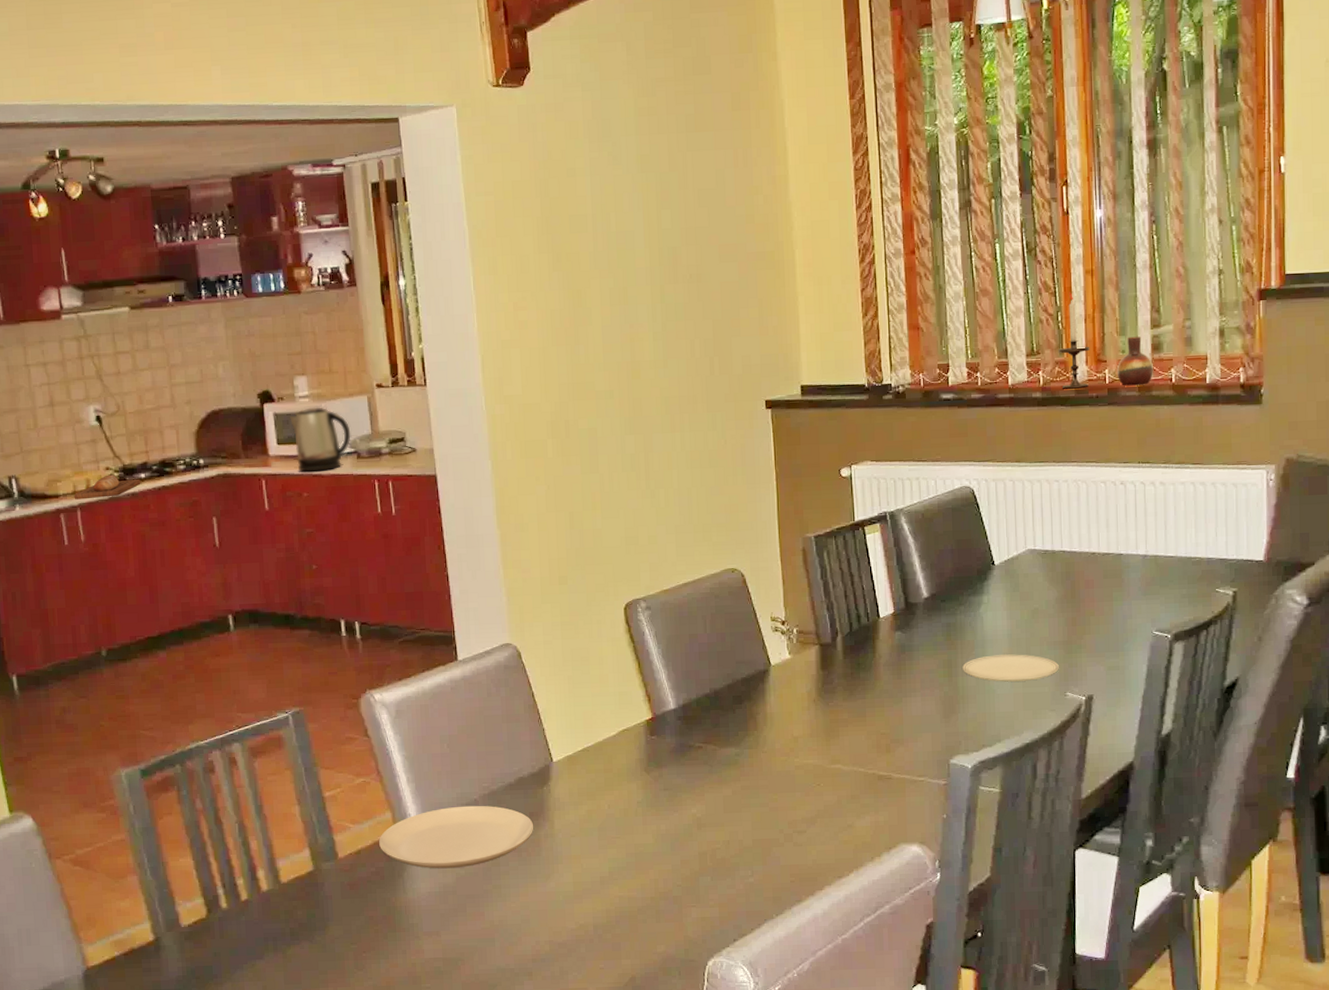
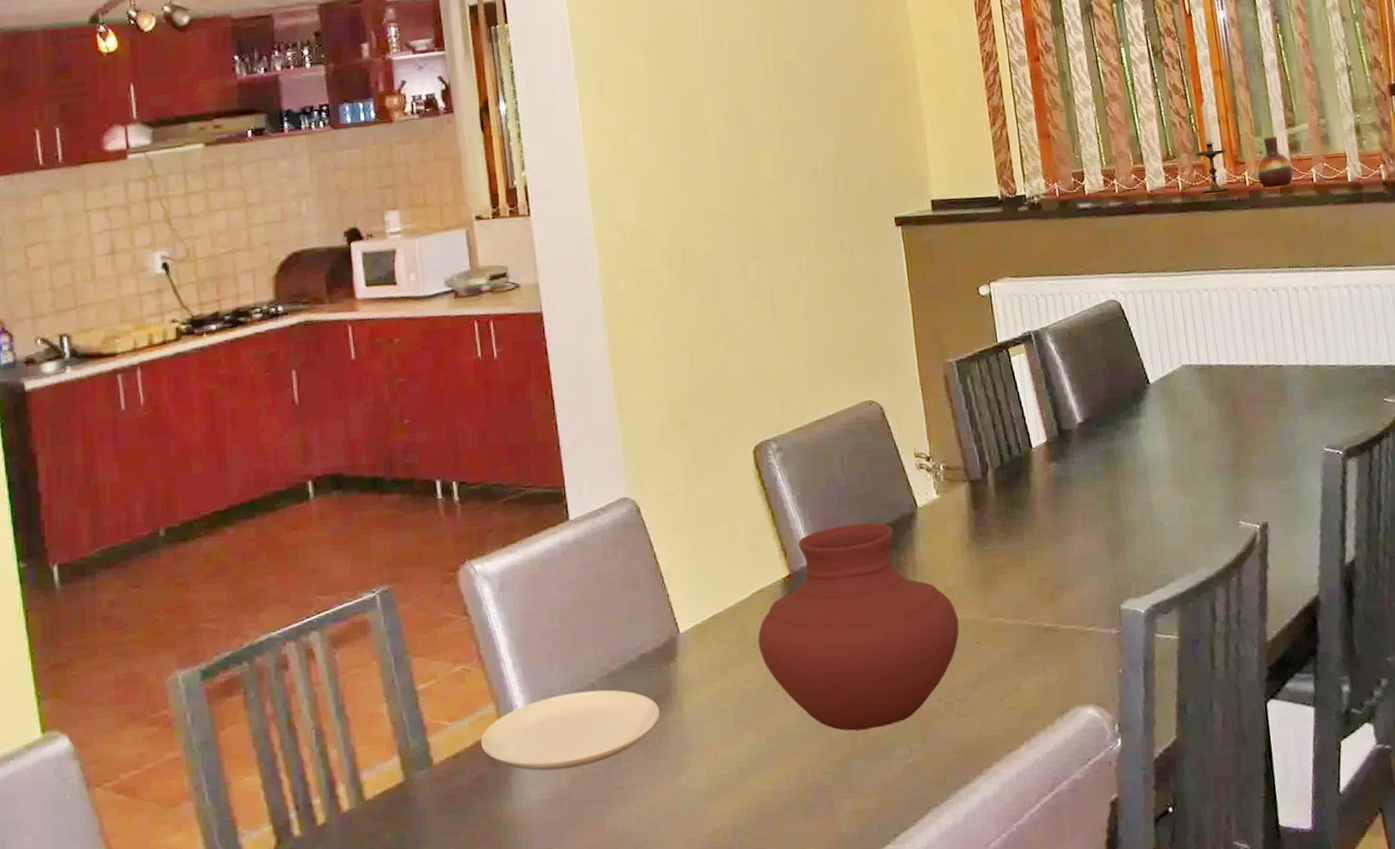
bread loaf: present [74,474,141,500] -> none [134,327,211,358]
kettle: present [290,407,351,473] -> none [380,243,448,316]
vase: none [622,676,802,852] -> present [758,522,960,731]
plate: present [963,654,1059,682] -> none [1125,481,1229,513]

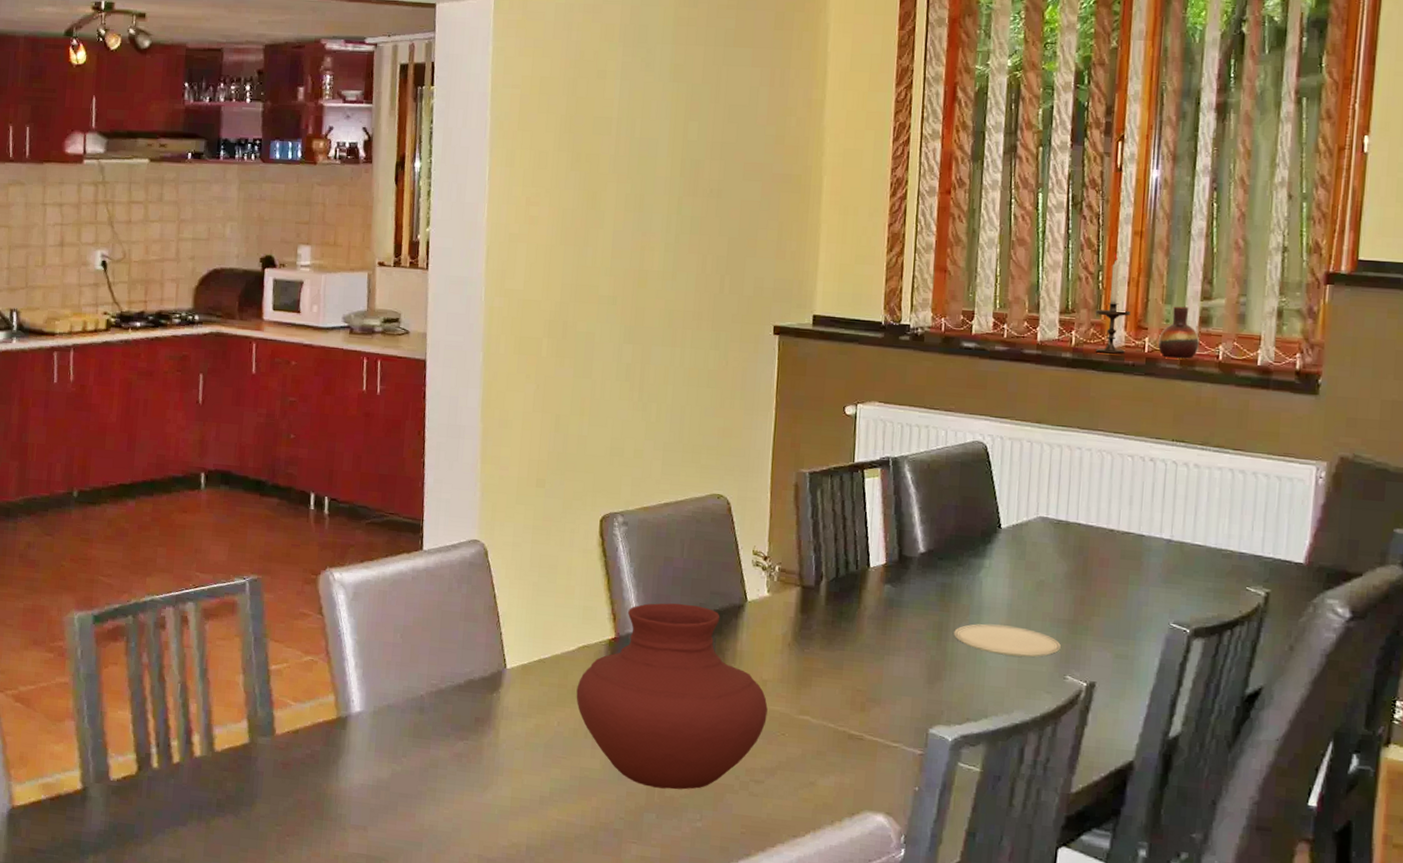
plate: present [481,689,660,771] -> none [318,699,478,764]
plate: none [1125,481,1229,513] -> present [954,623,1061,657]

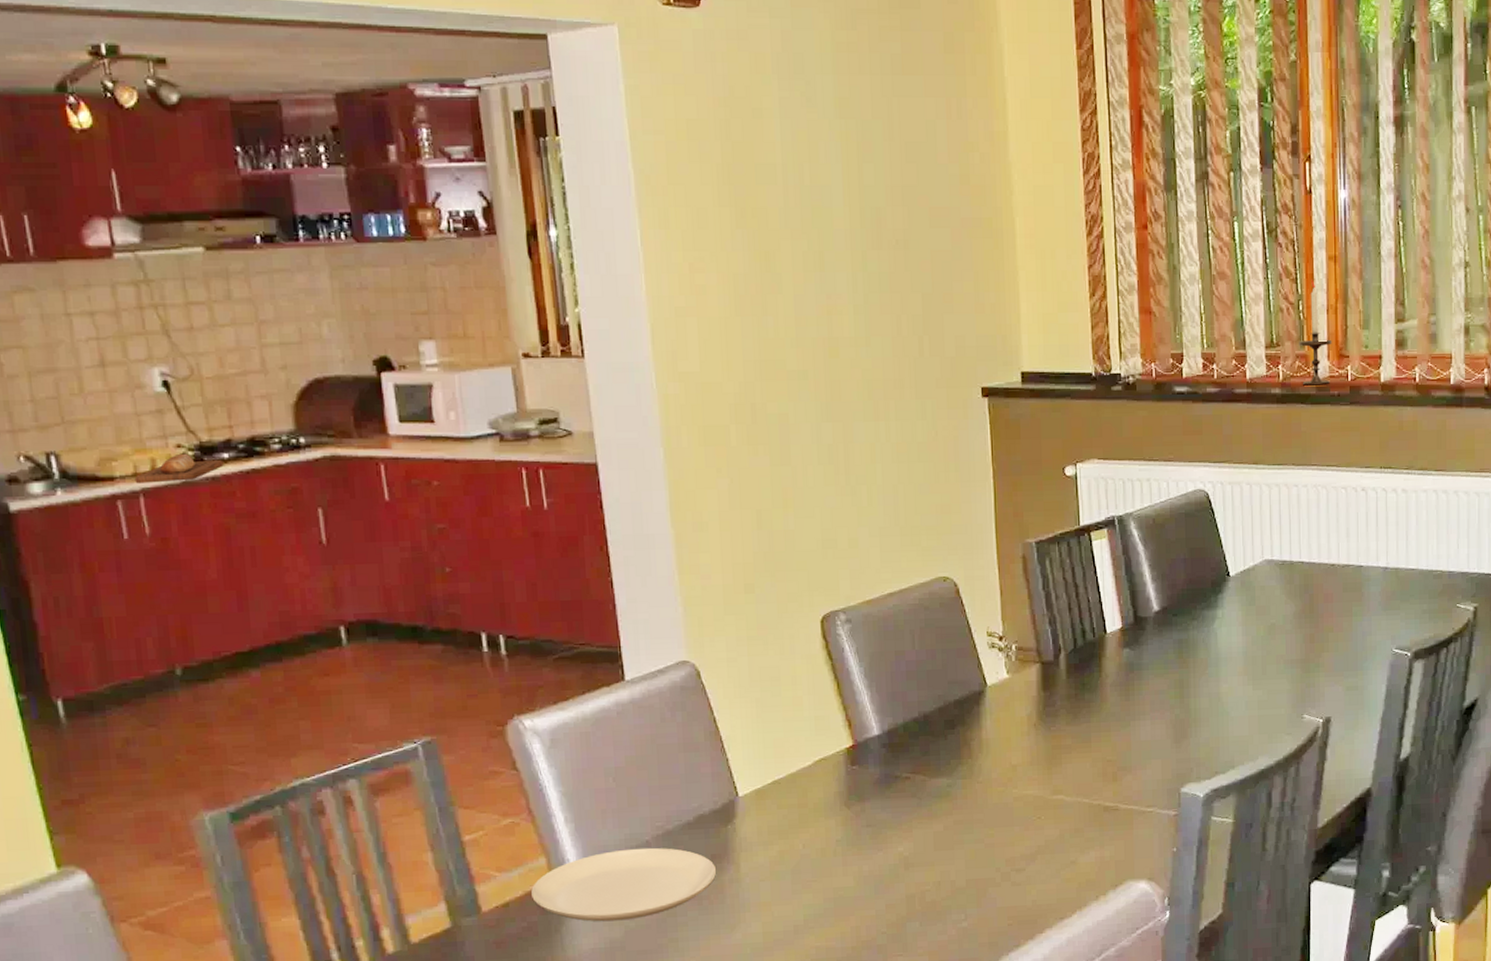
bread loaf: none [69,319,136,342] -> present [134,453,224,484]
plate: none [318,699,478,764] -> present [531,847,717,922]
vase: present [576,603,768,790] -> none [818,698,1021,895]
plate: present [954,623,1061,657] -> none [1195,673,1296,704]
vase: present [1157,306,1200,359] -> none [1359,330,1398,384]

